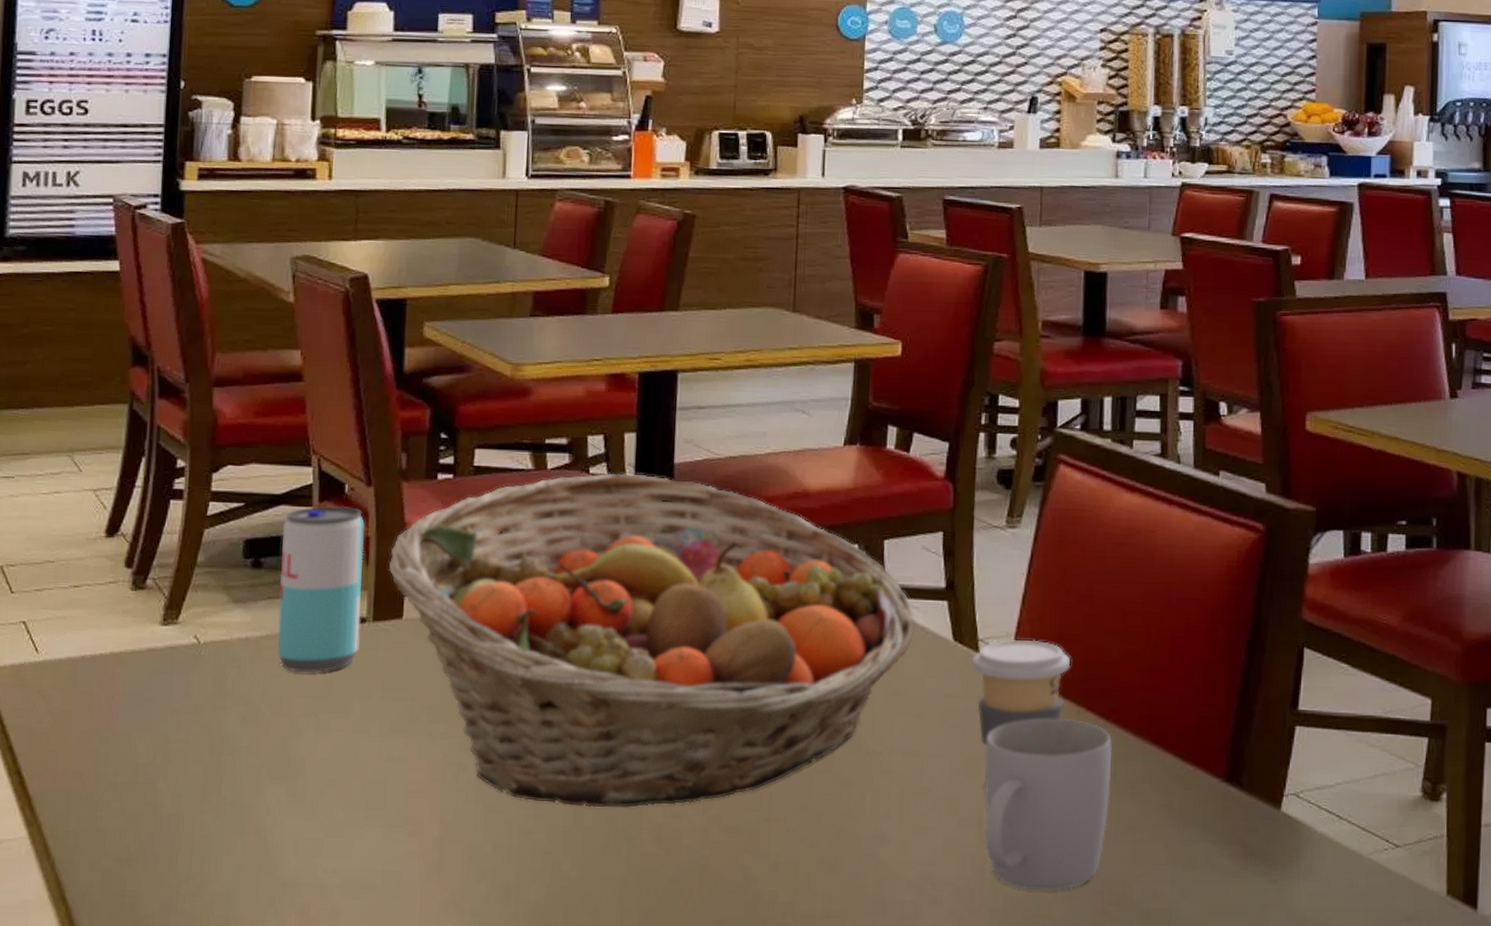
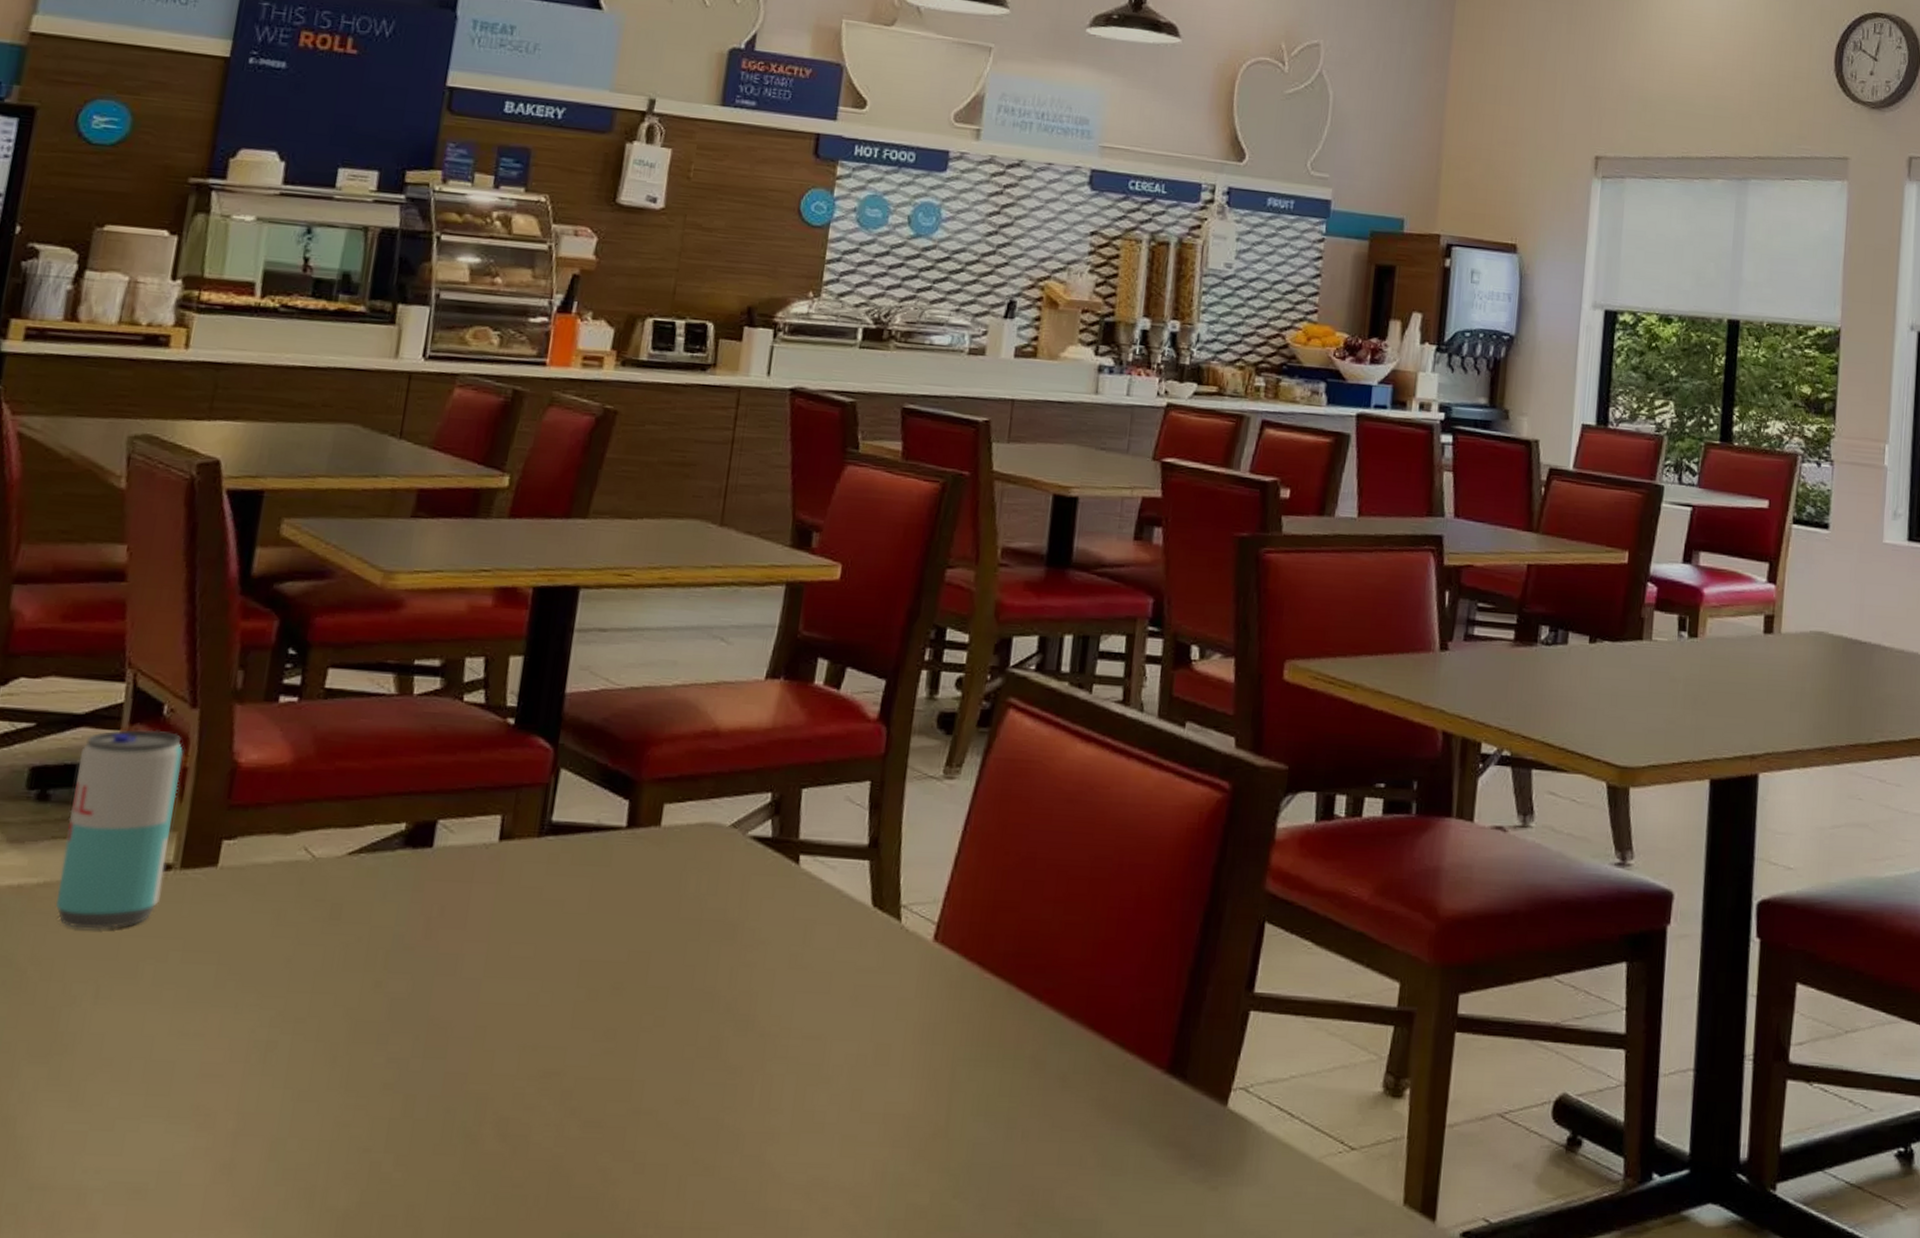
fruit basket: present [388,473,915,808] -> none [206,701,830,1097]
coffee cup: present [972,639,1071,745] -> none [891,906,1004,1028]
mug: present [984,718,1113,891] -> none [889,998,1044,1199]

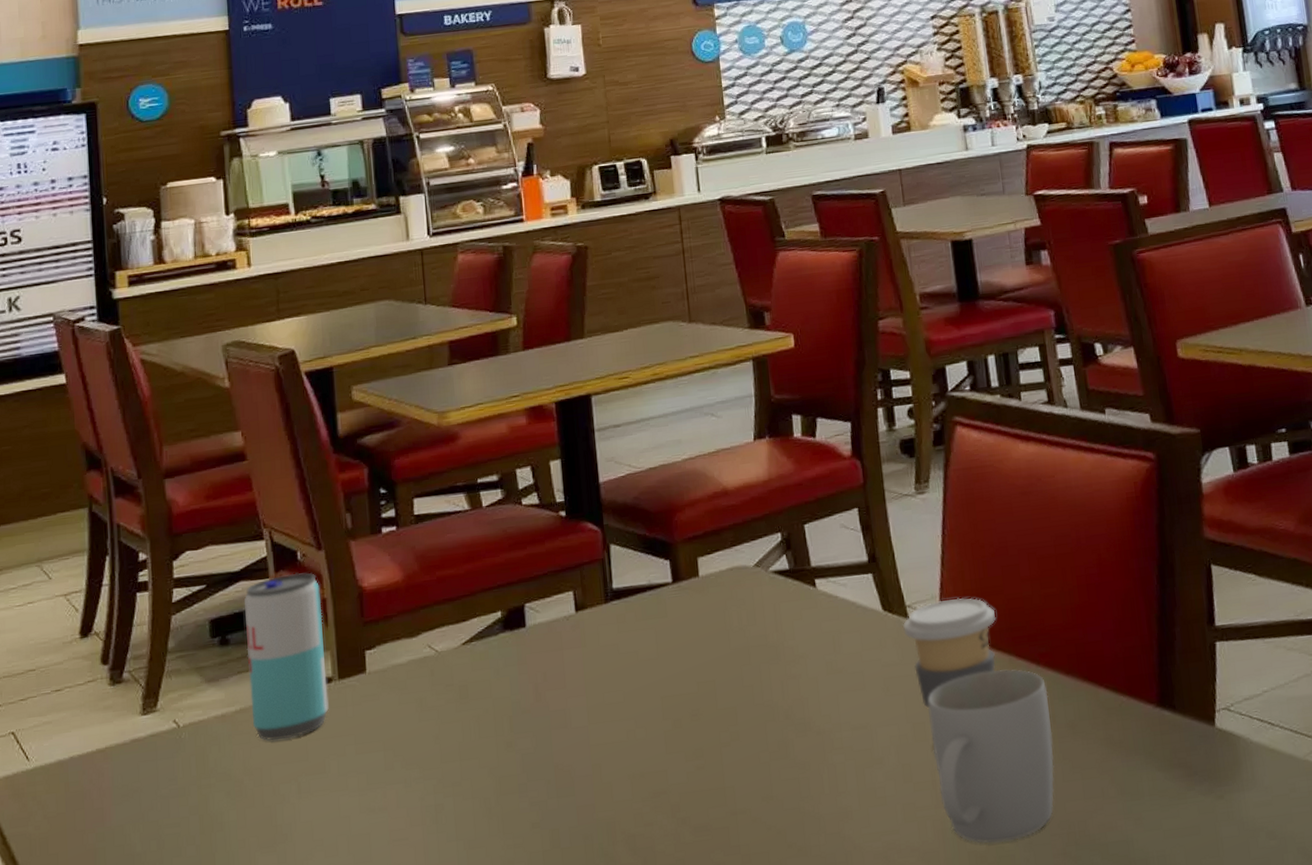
mug: none [889,998,1044,1199] -> present [928,669,1054,844]
coffee cup: none [891,906,1004,1028] -> present [903,598,996,708]

